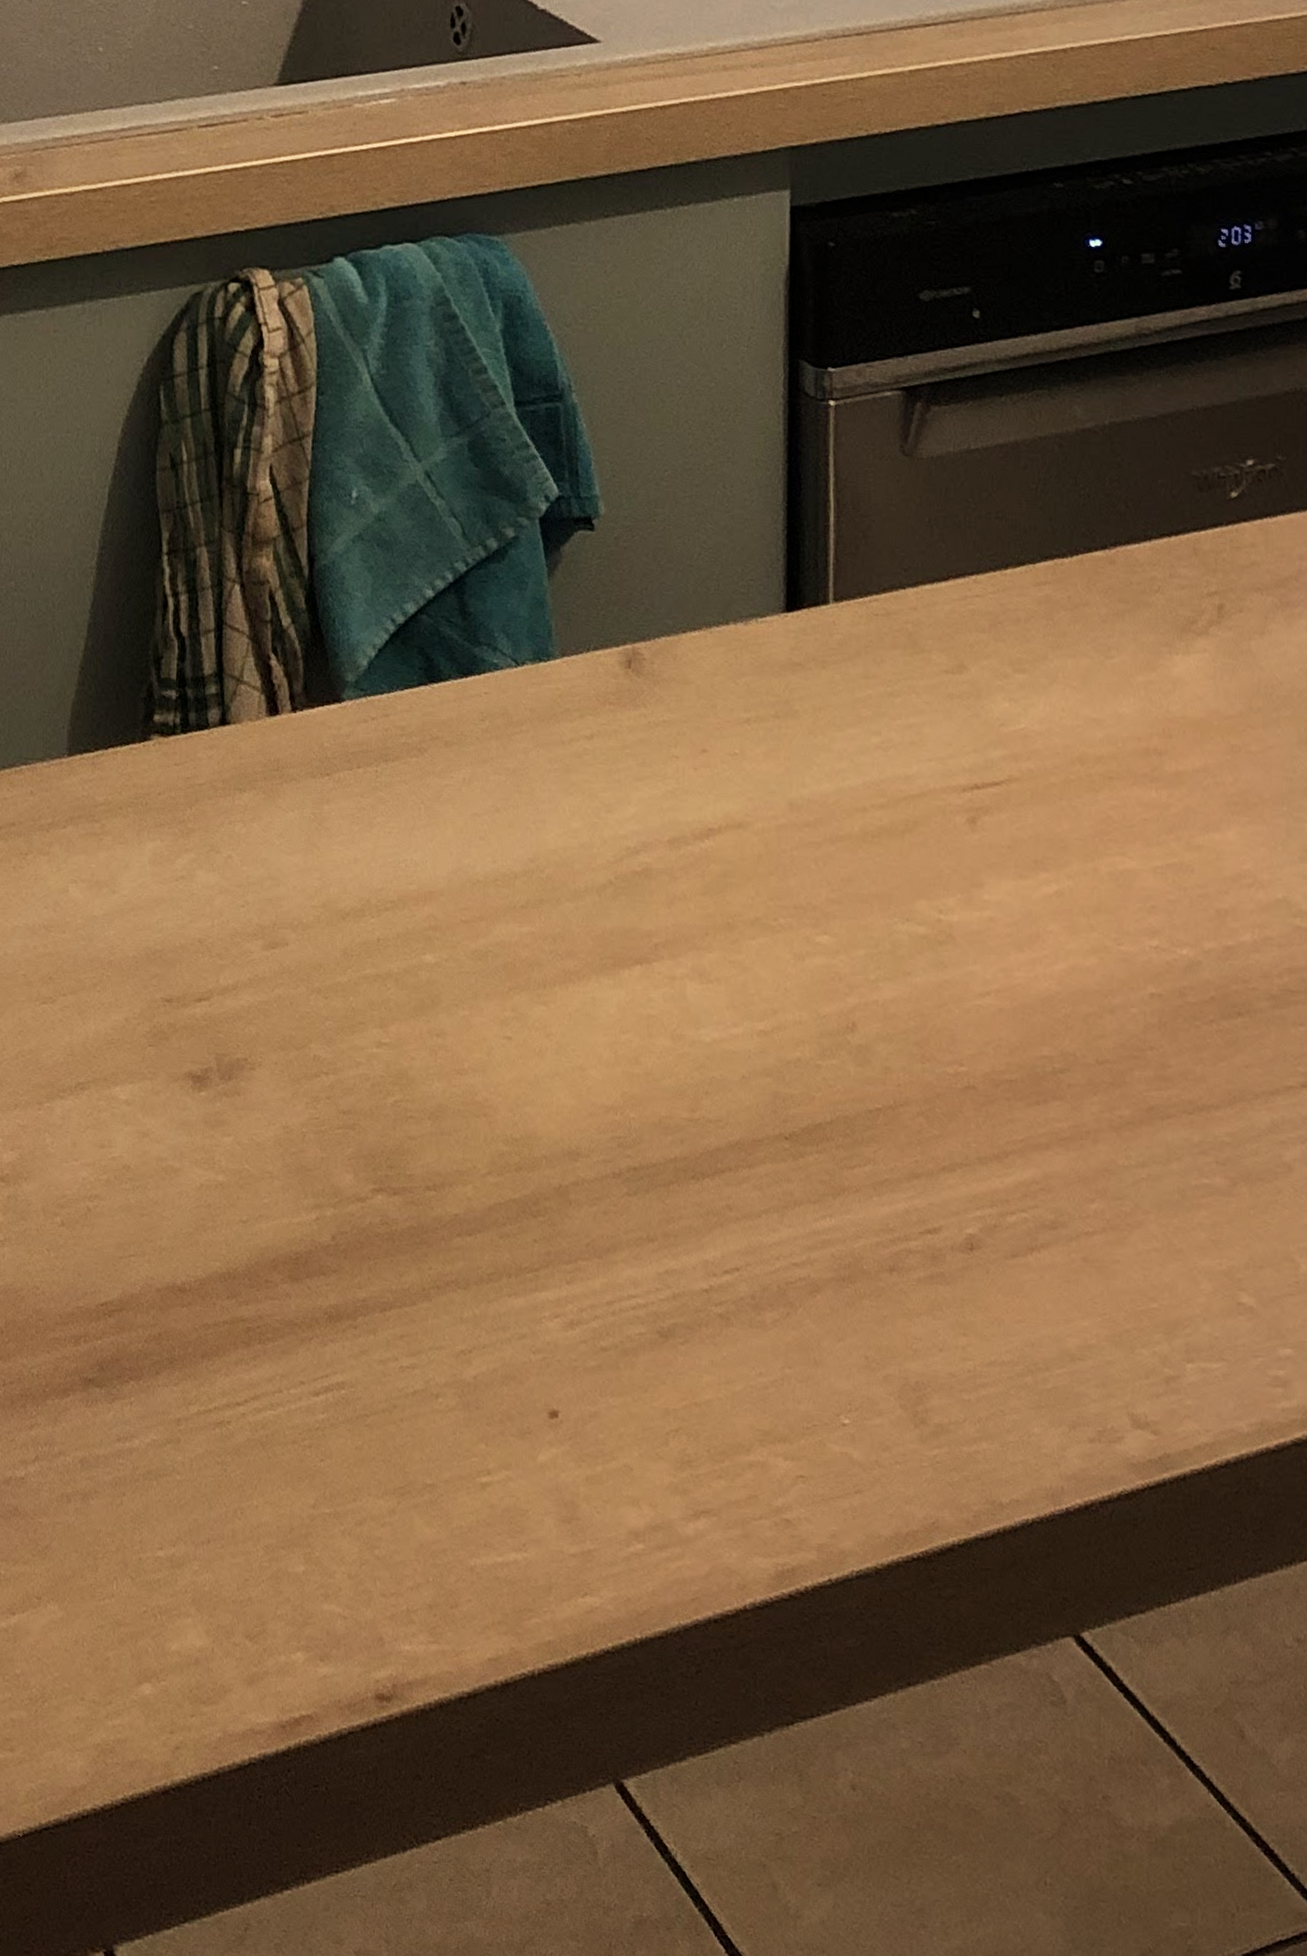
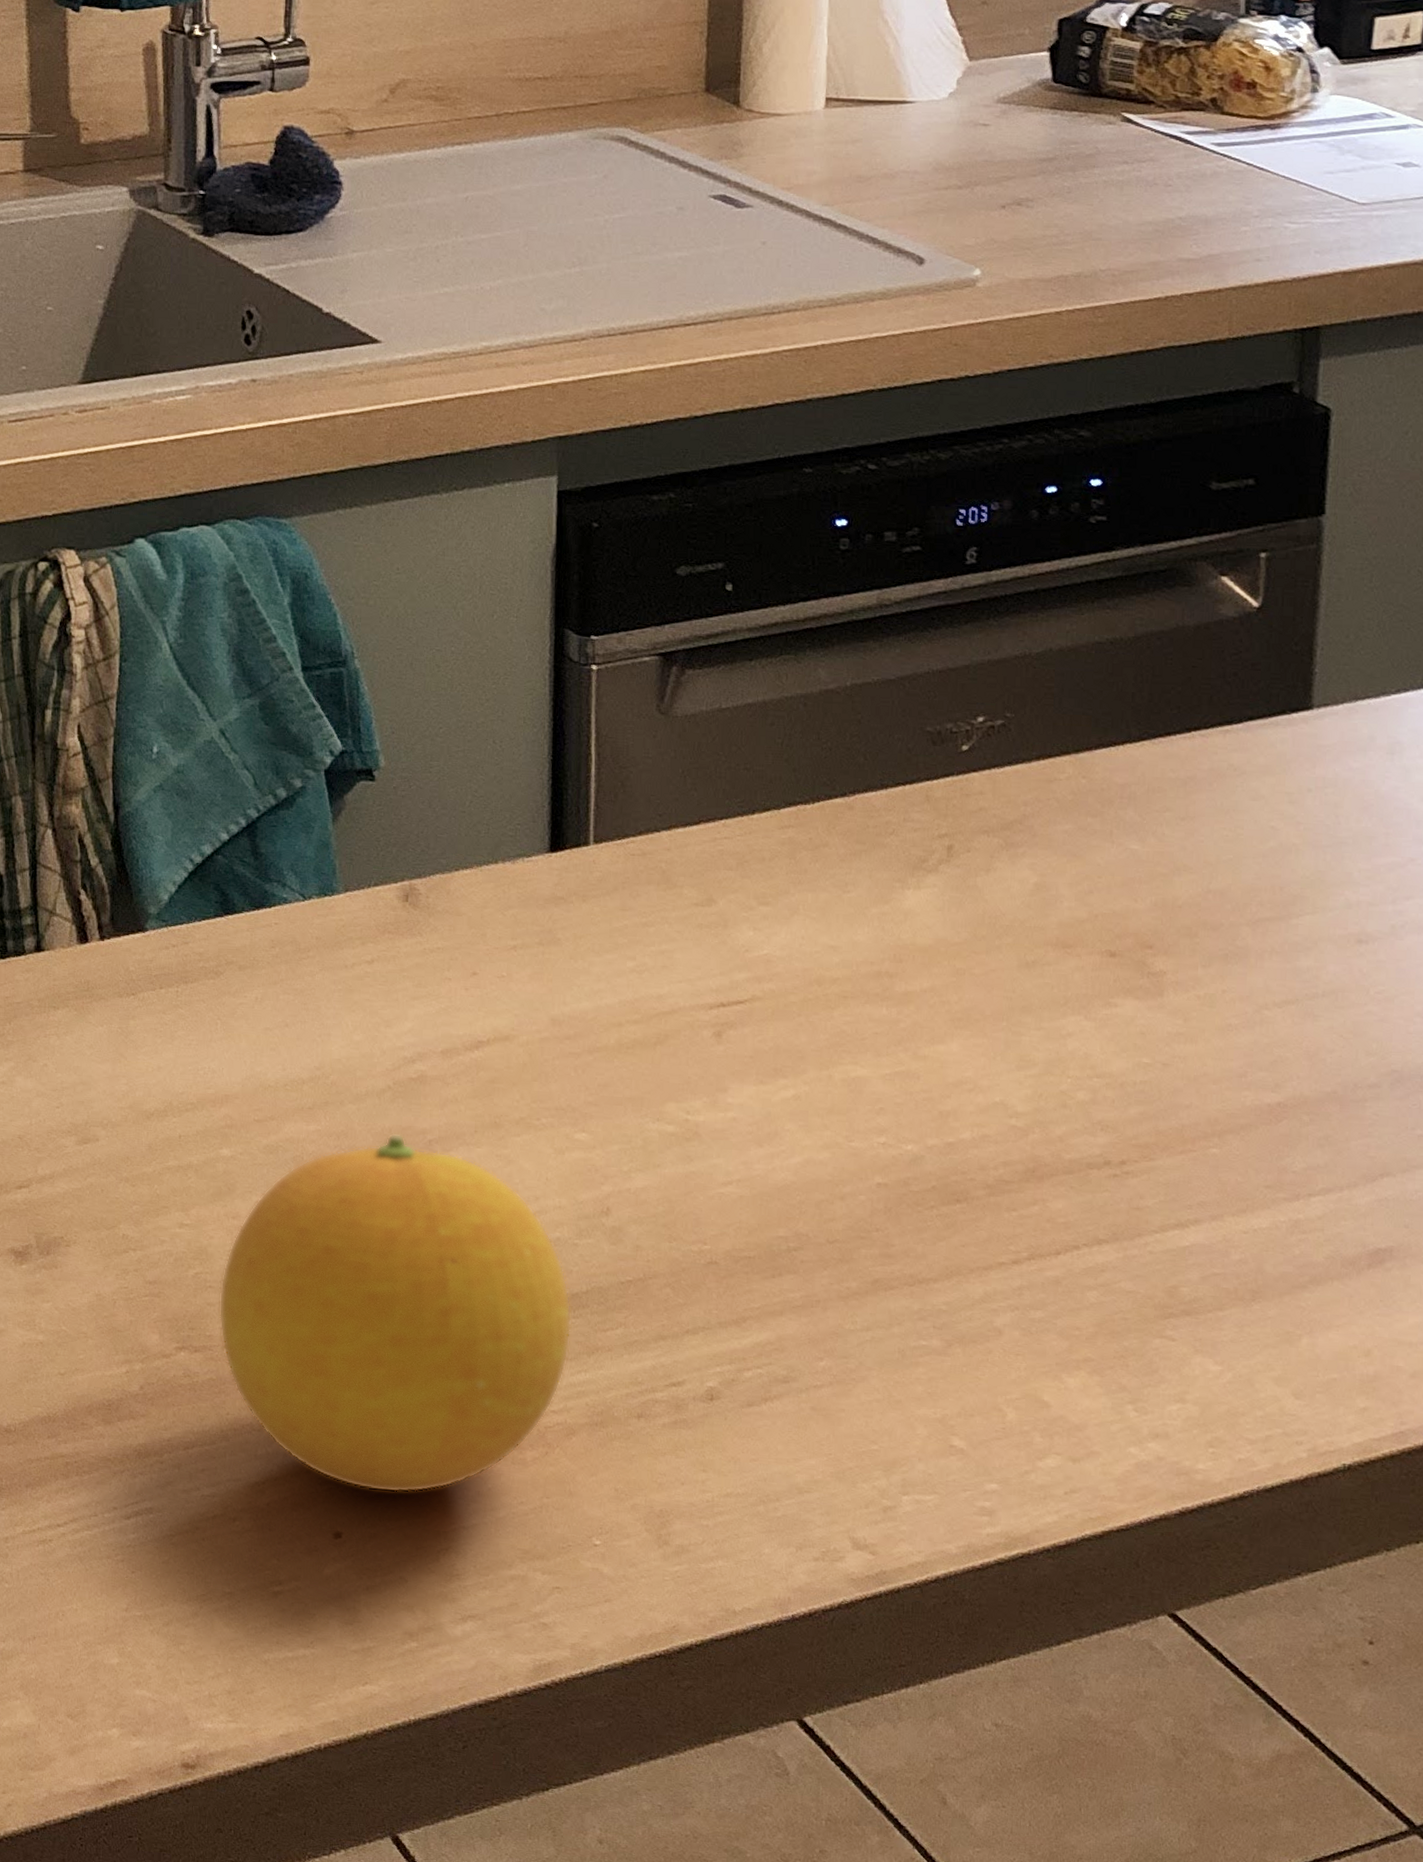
fruit: none [420,936,815,1363] -> present [218,1133,572,1493]

